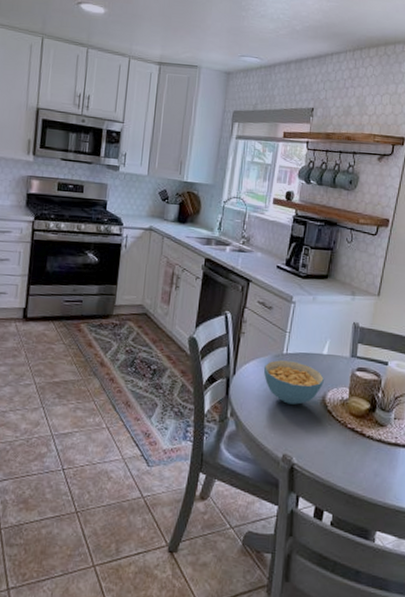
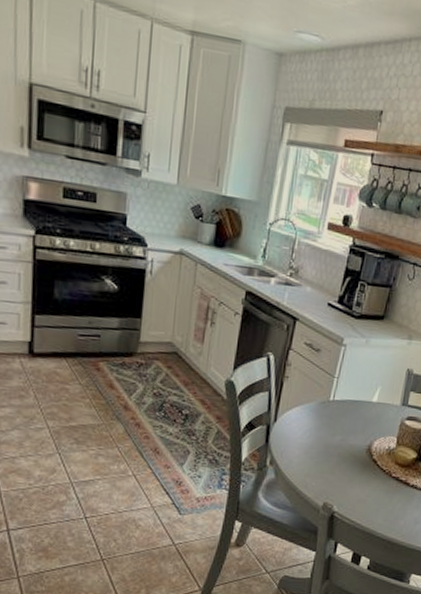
cereal bowl: present [264,360,325,405] -> none [308,407,373,454]

